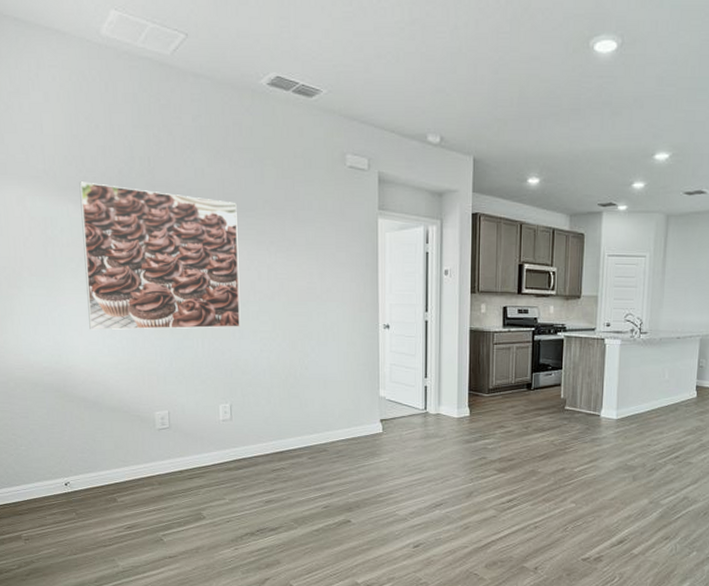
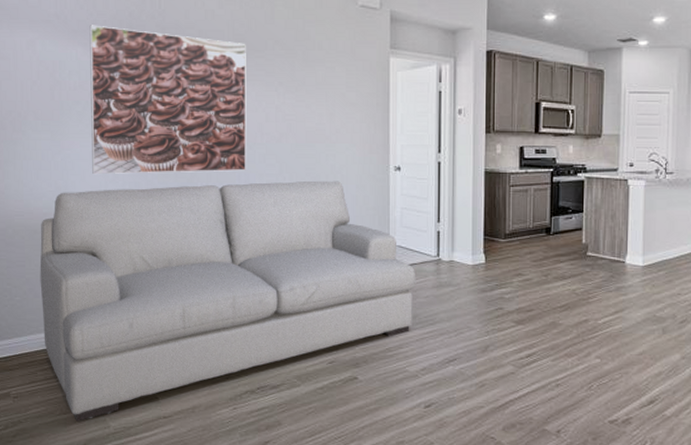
sofa: none [41,337,405,561] -> present [39,180,416,421]

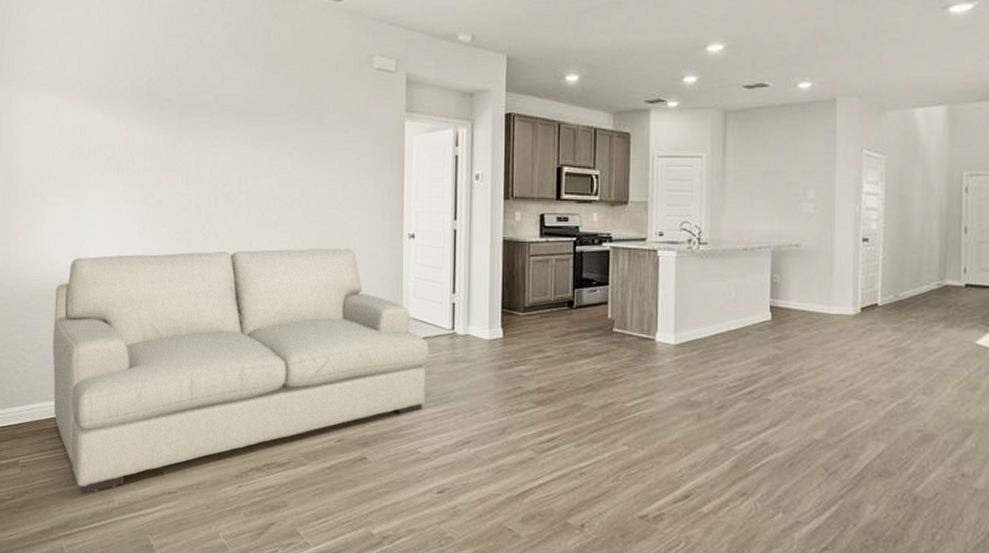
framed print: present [89,25,247,175] -> none [107,91,261,240]

